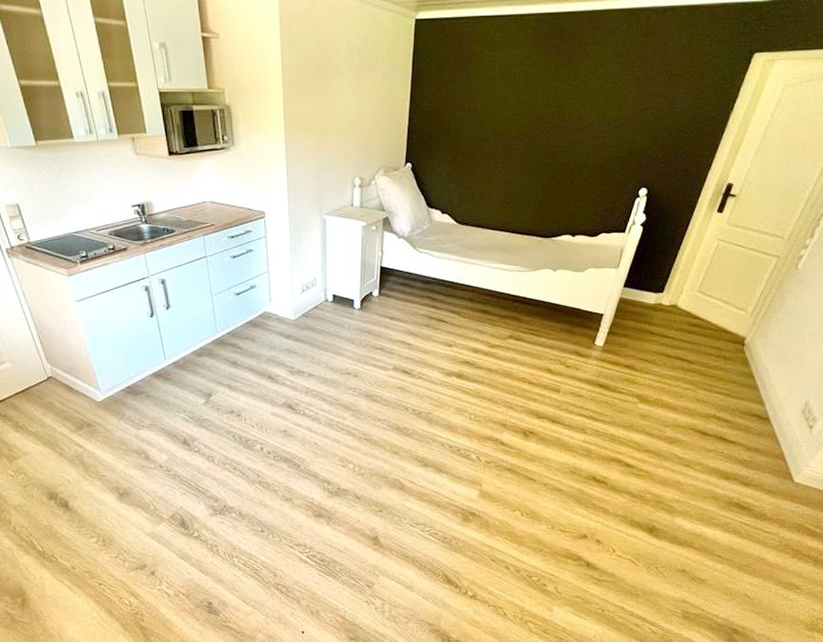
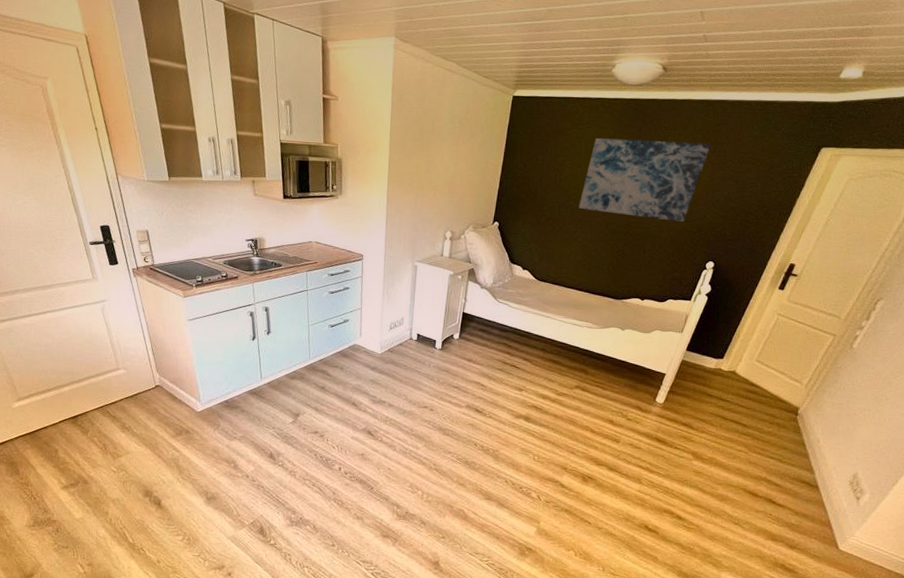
wall art: none [497,57,635,147] -> present [578,138,711,222]

